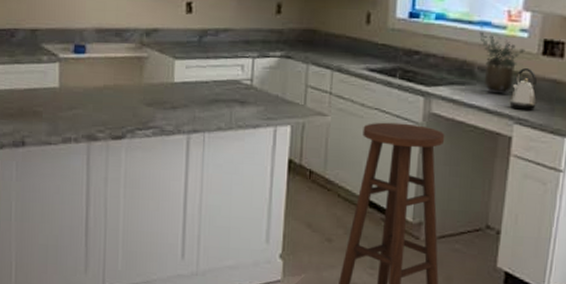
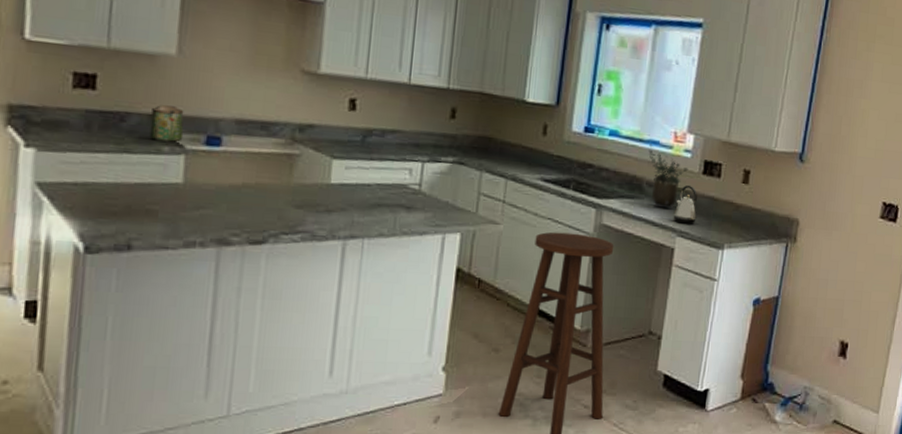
canister: none [32,20,57,52] -> present [149,105,184,143]

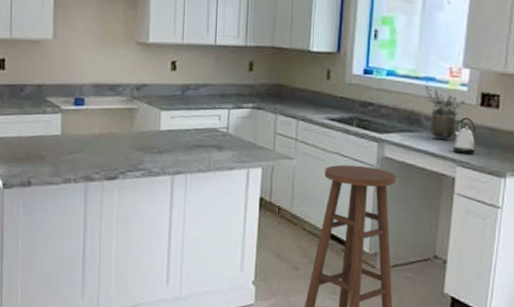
canister: present [149,105,184,143] -> none [38,77,60,104]

